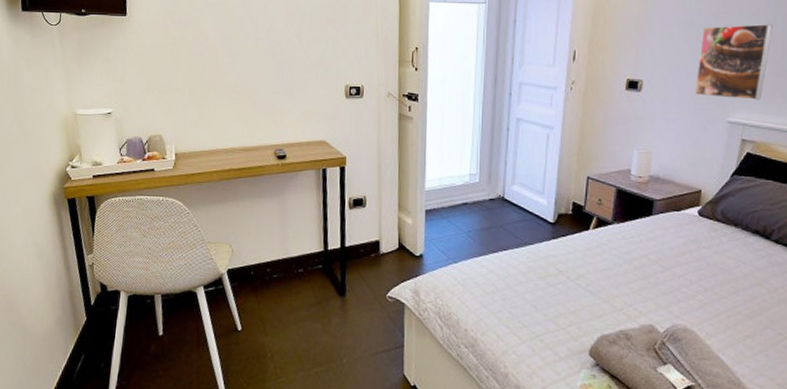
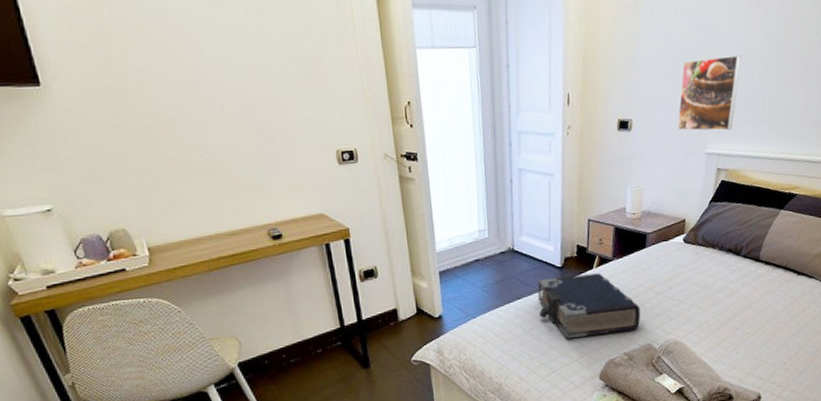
book: none [525,232,642,307] -> present [537,273,641,339]

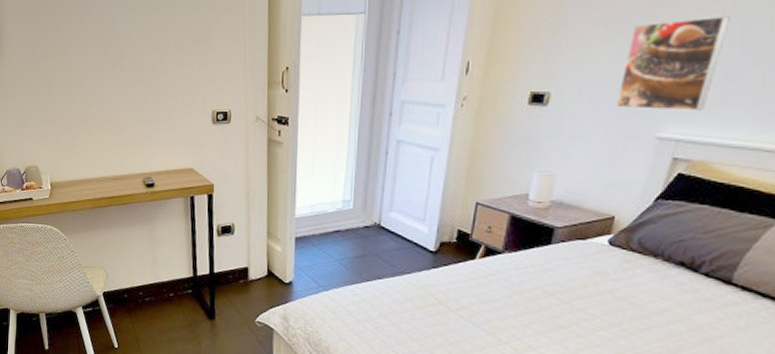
book: present [537,273,641,339] -> none [401,261,534,340]

